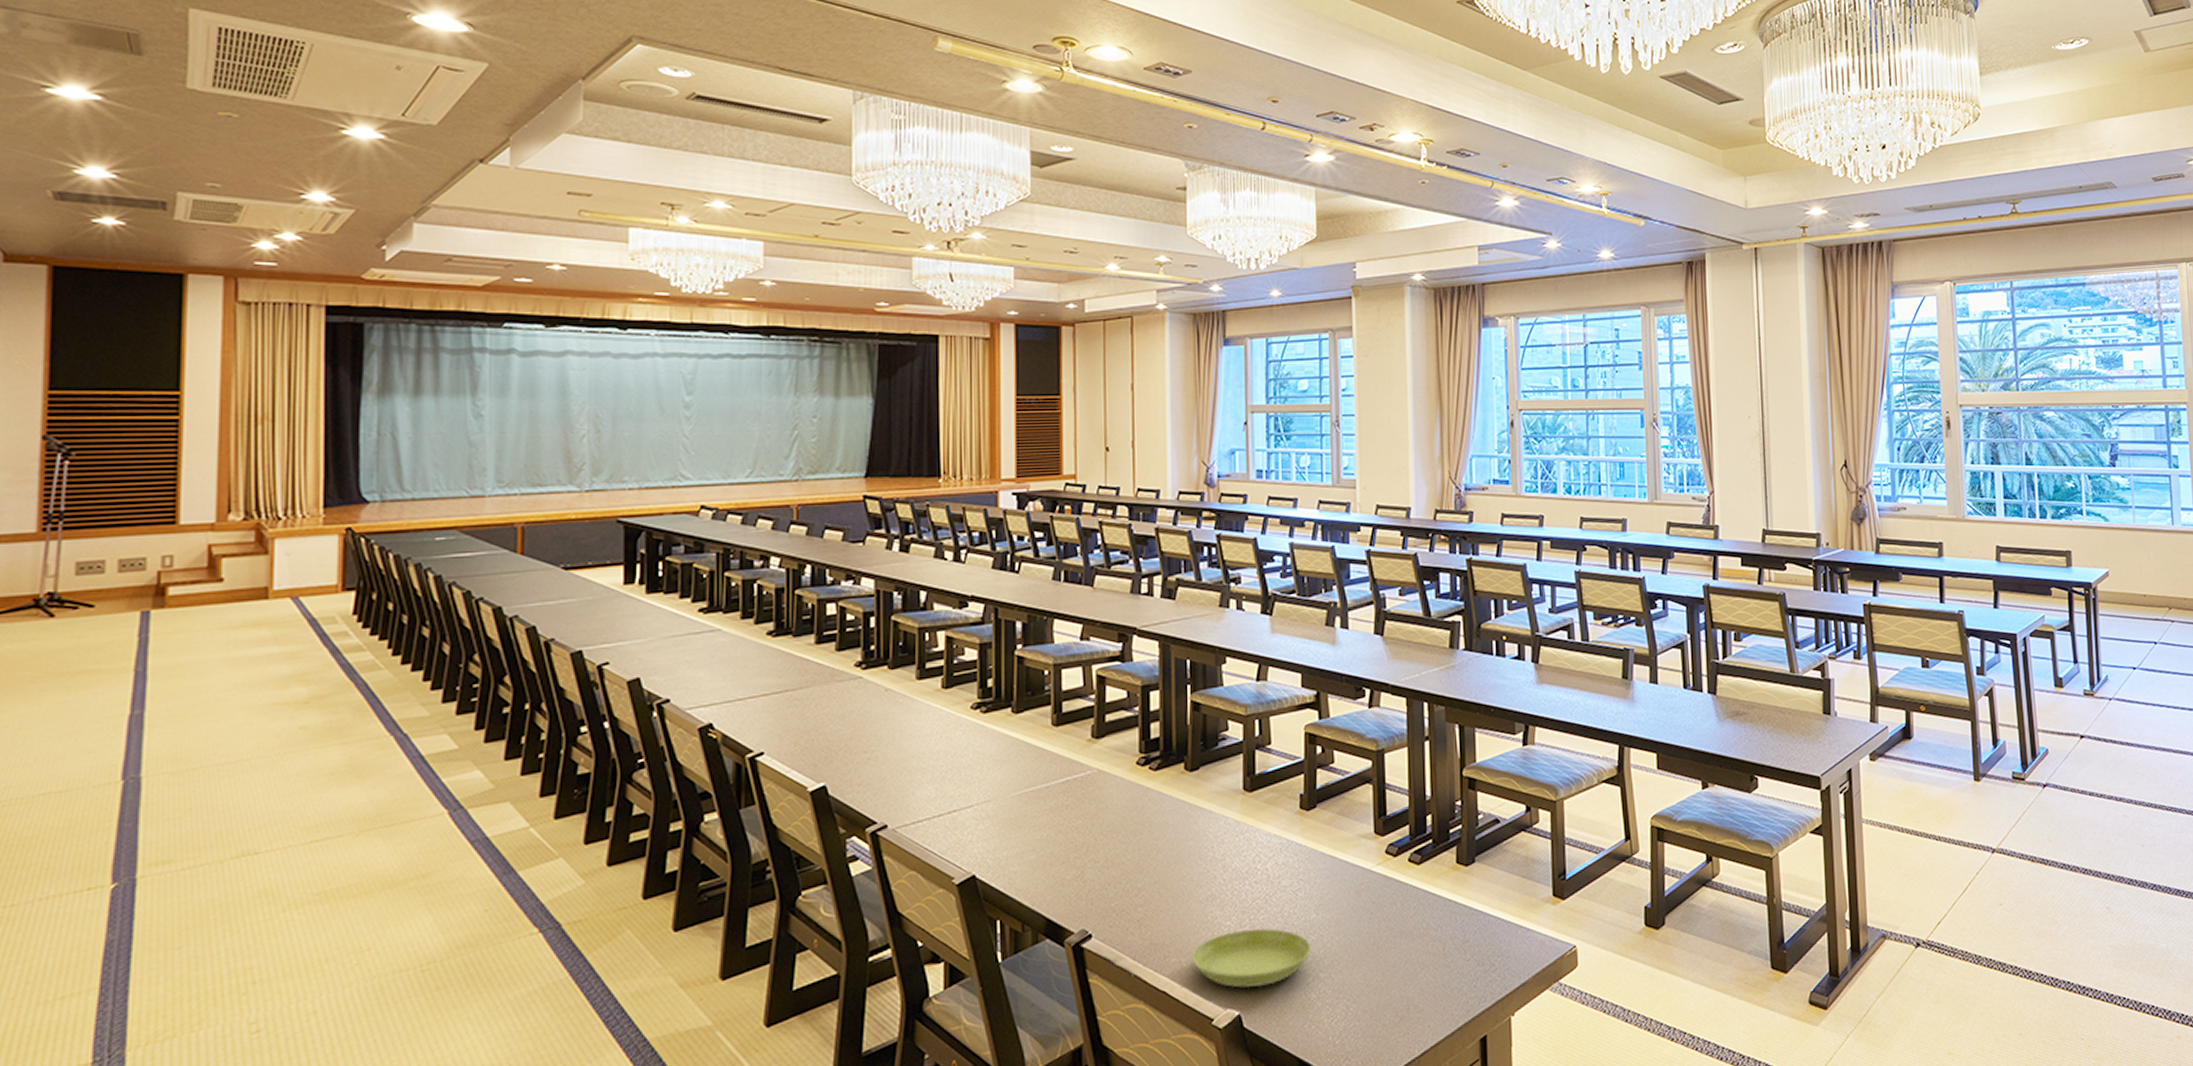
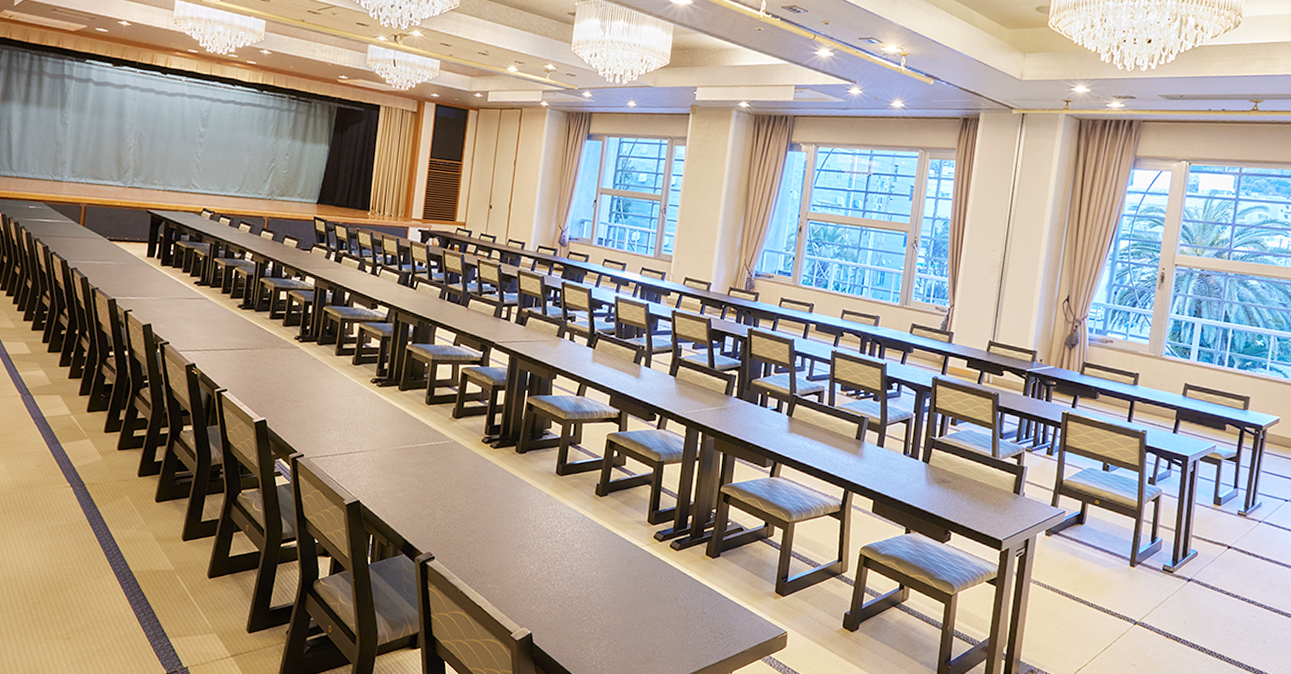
saucer: present [1192,928,1312,988] -> none [502,573,590,617]

